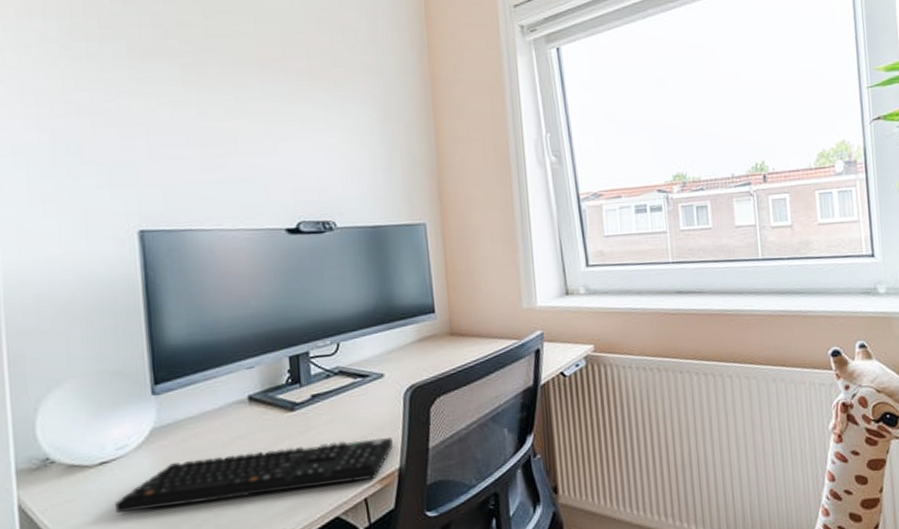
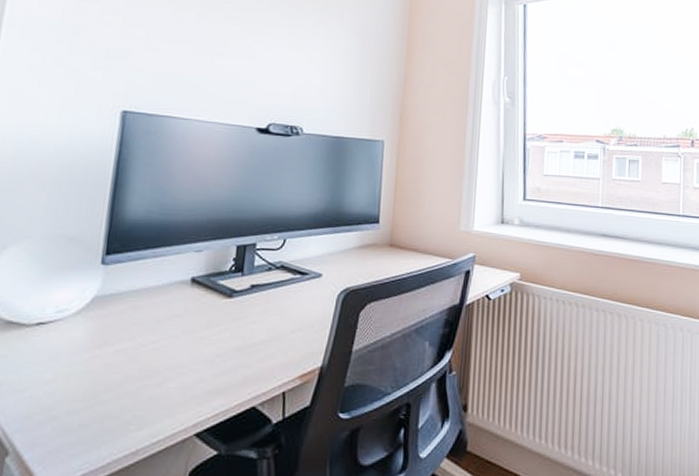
keyboard: present [115,436,393,514] -> none [42,332,319,376]

